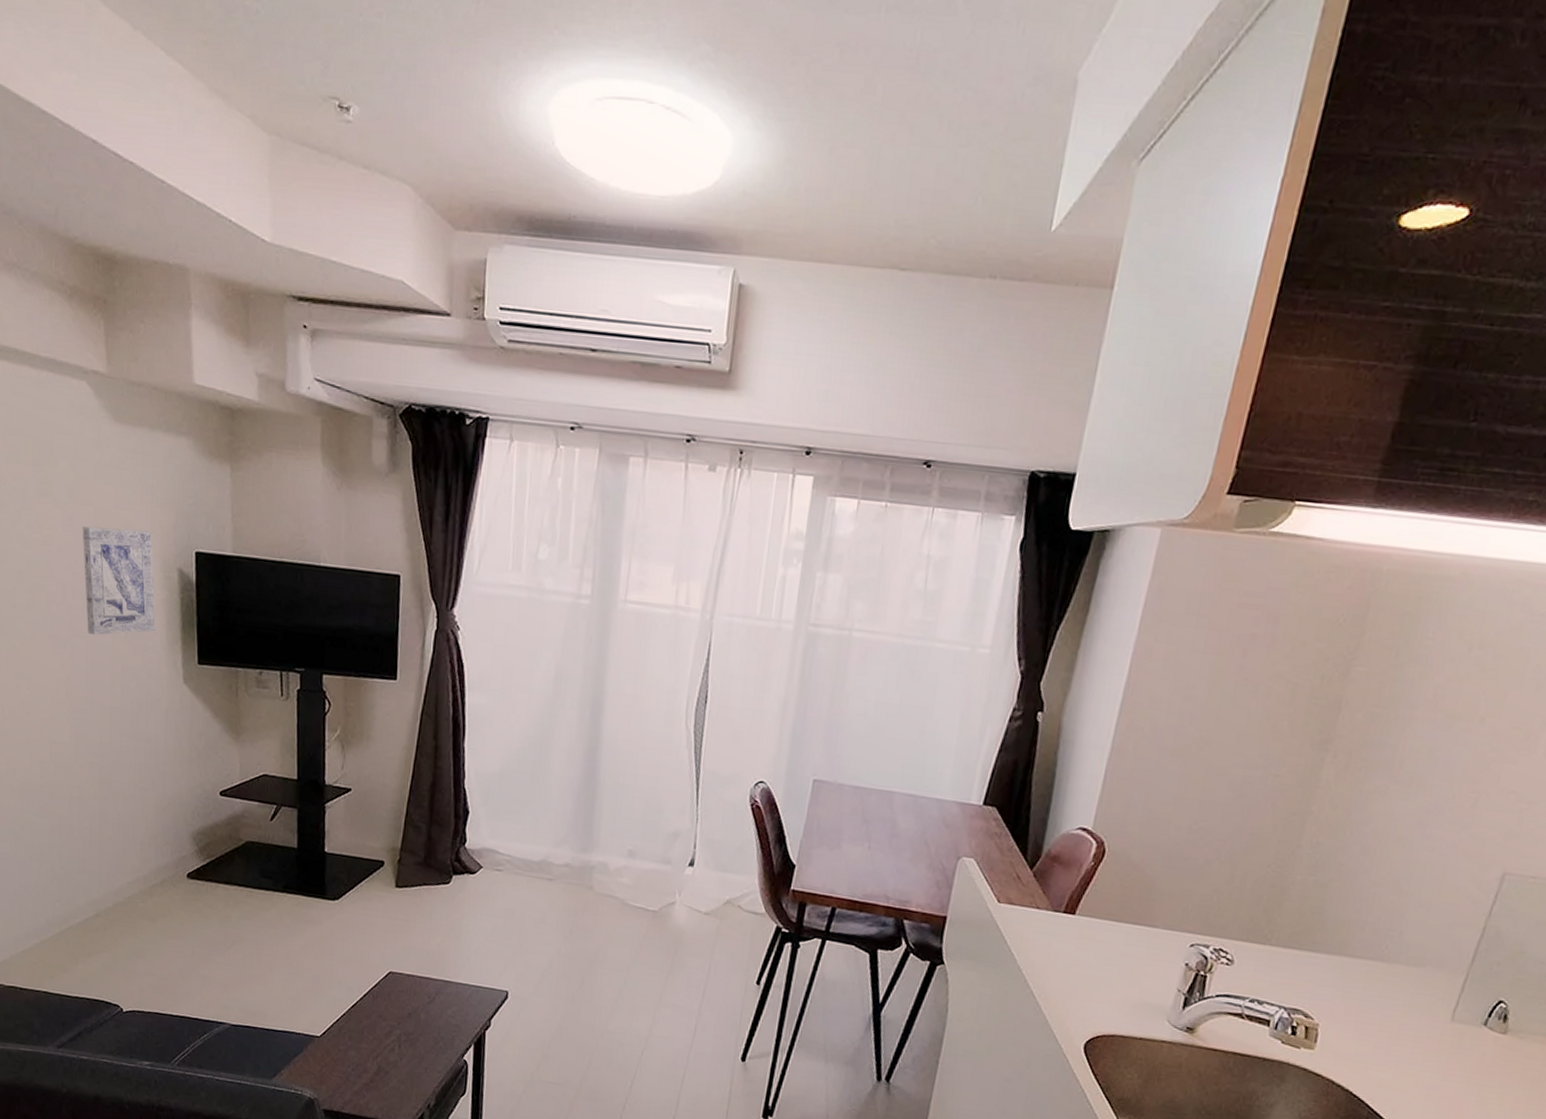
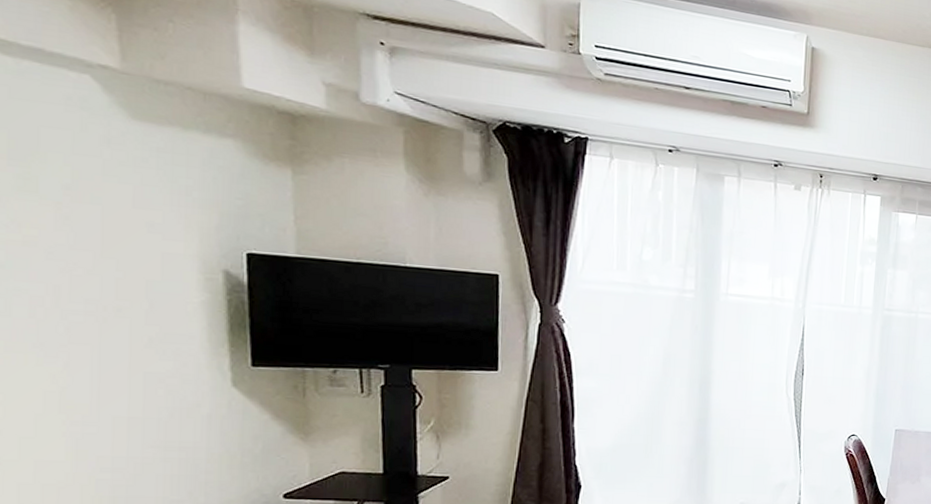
wall art: present [82,526,156,635] -> none [84,226,193,341]

